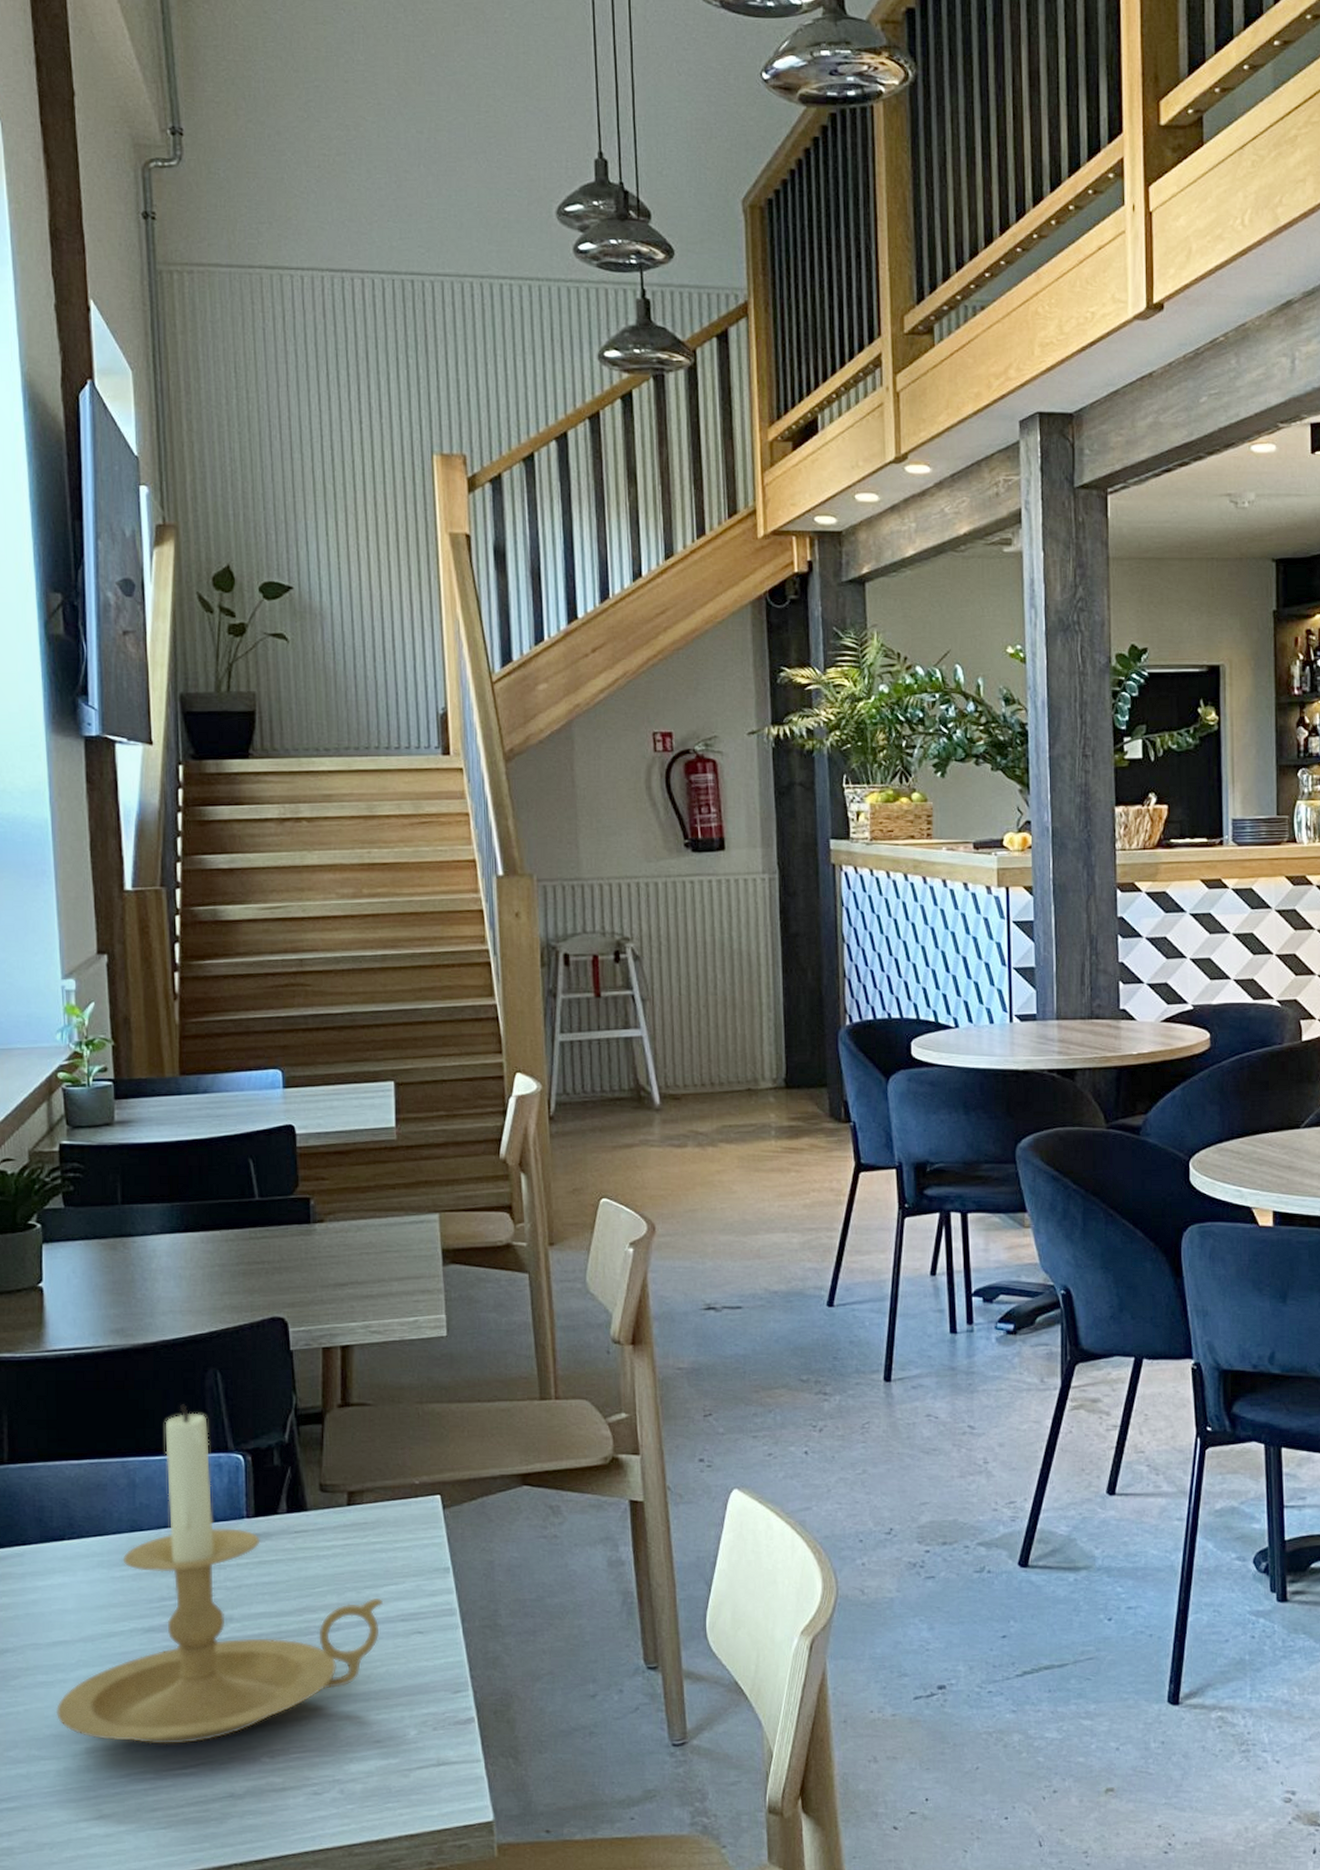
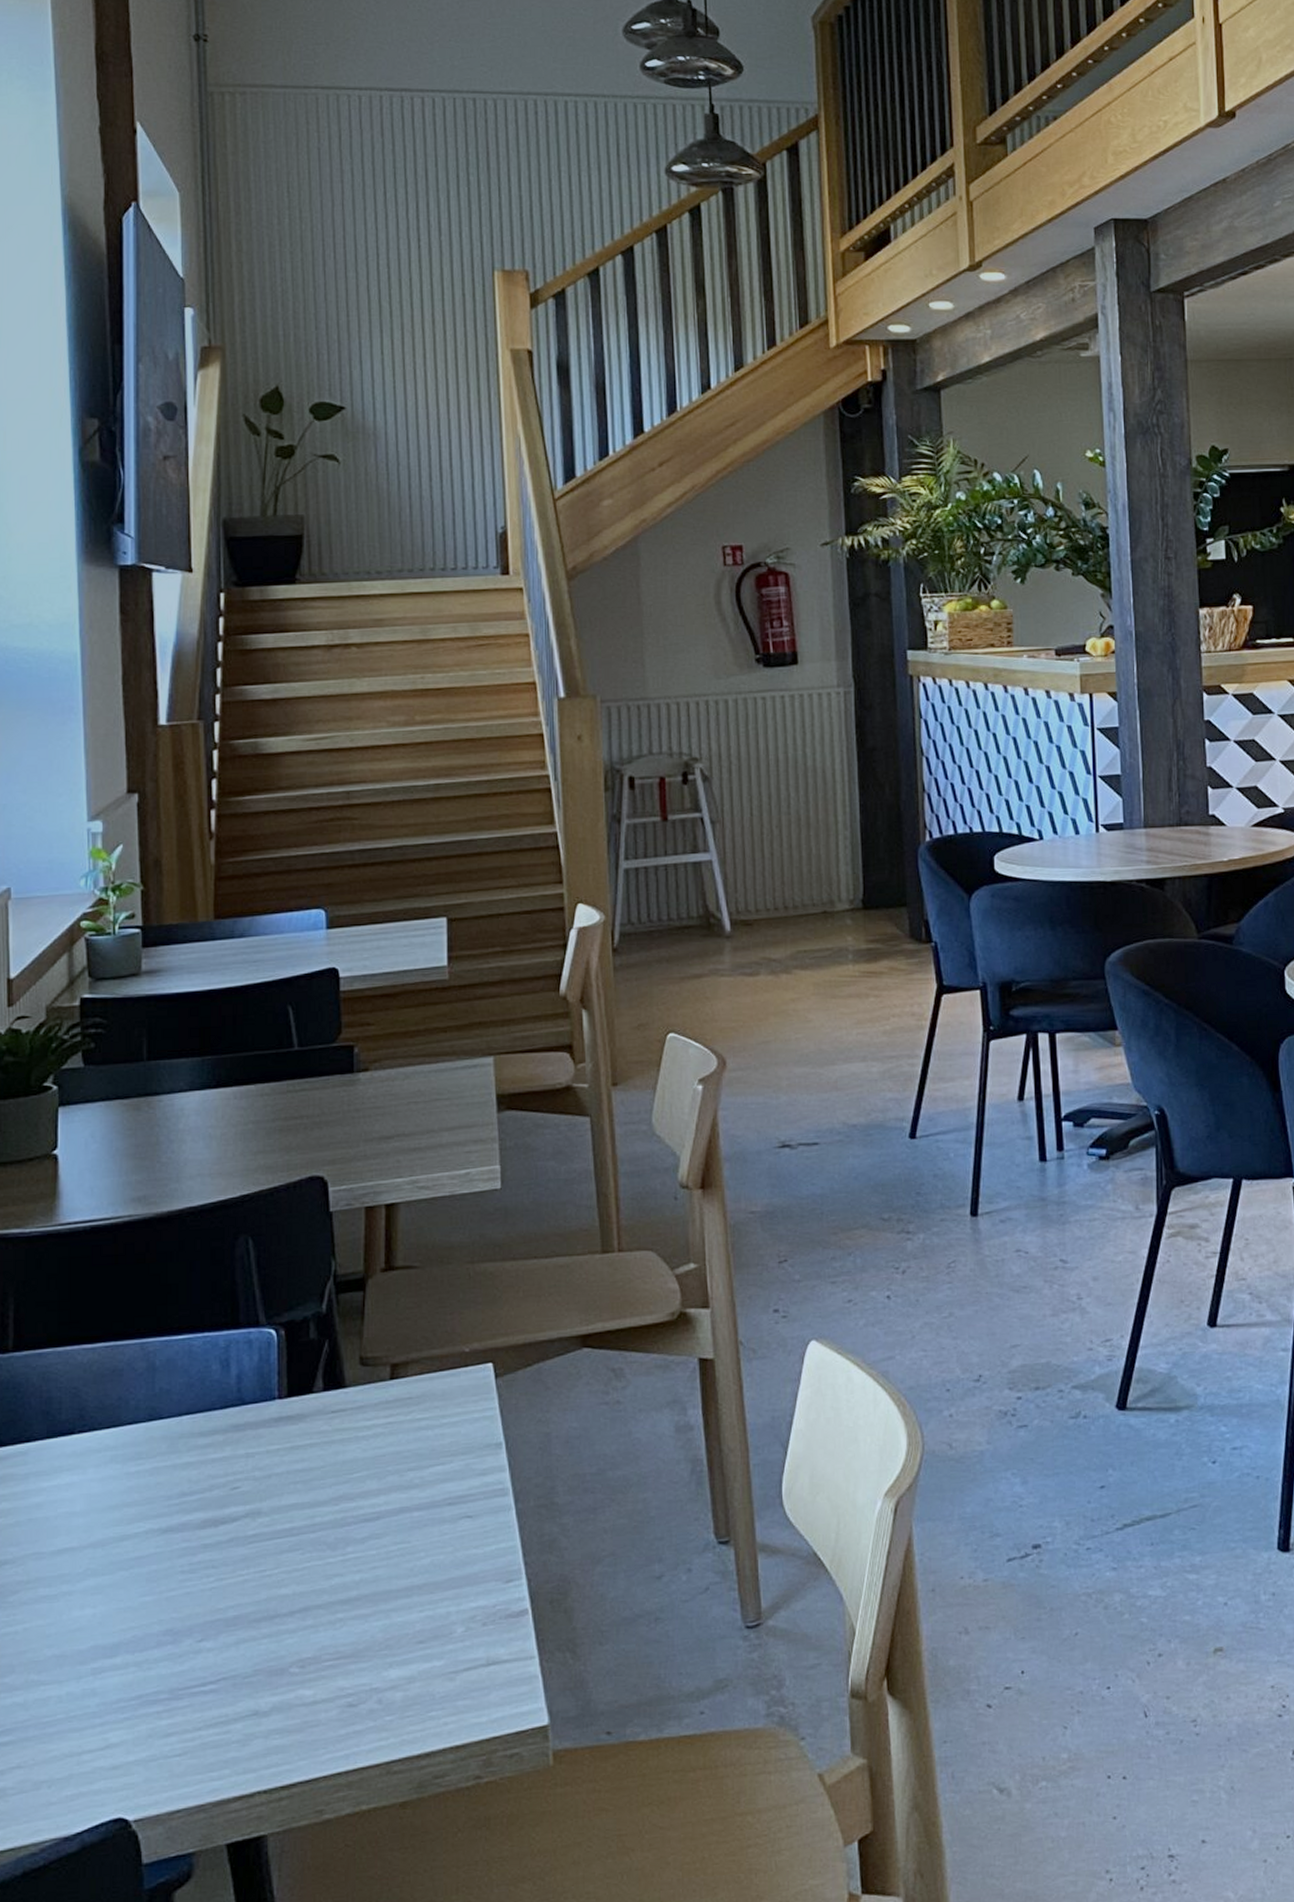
candle holder: present [55,1404,383,1744] -> none [59,1276,428,1660]

